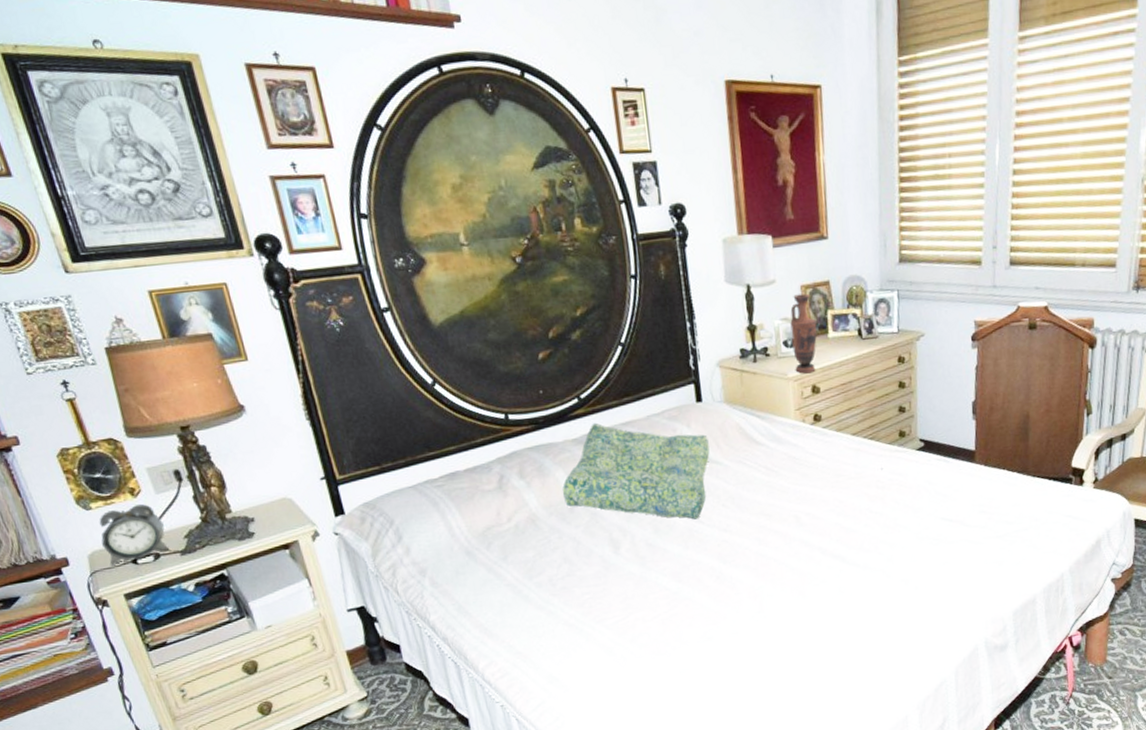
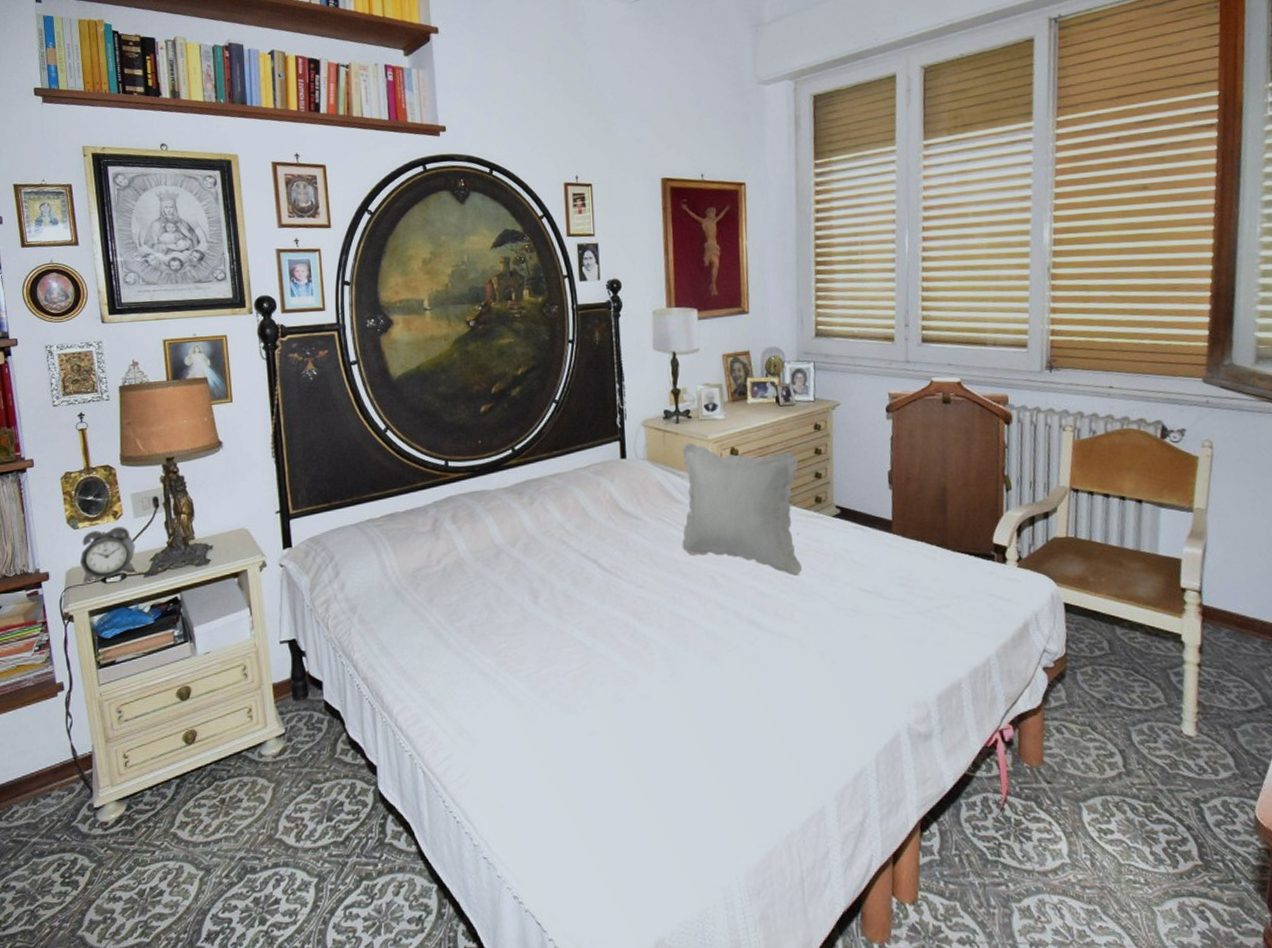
seat cushion: present [563,422,710,520] -> none [491,473,631,574]
cushion: none [761,382,887,511] -> present [681,442,803,577]
vase: present [790,293,817,374] -> none [712,362,737,436]

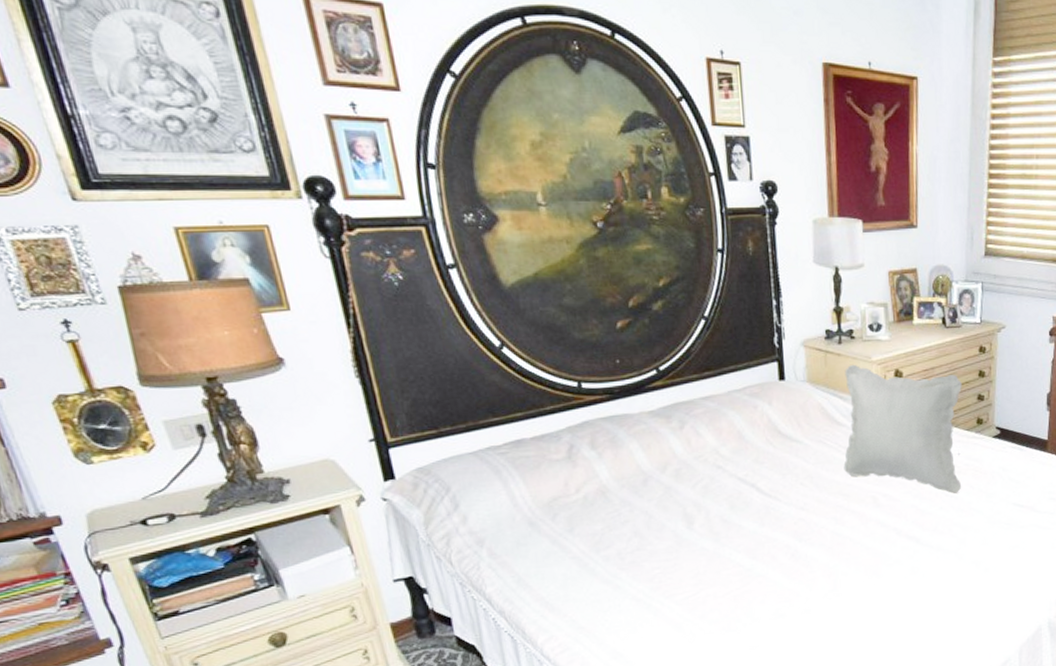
alarm clock: present [79,527,136,583] -> none [102,460,188,527]

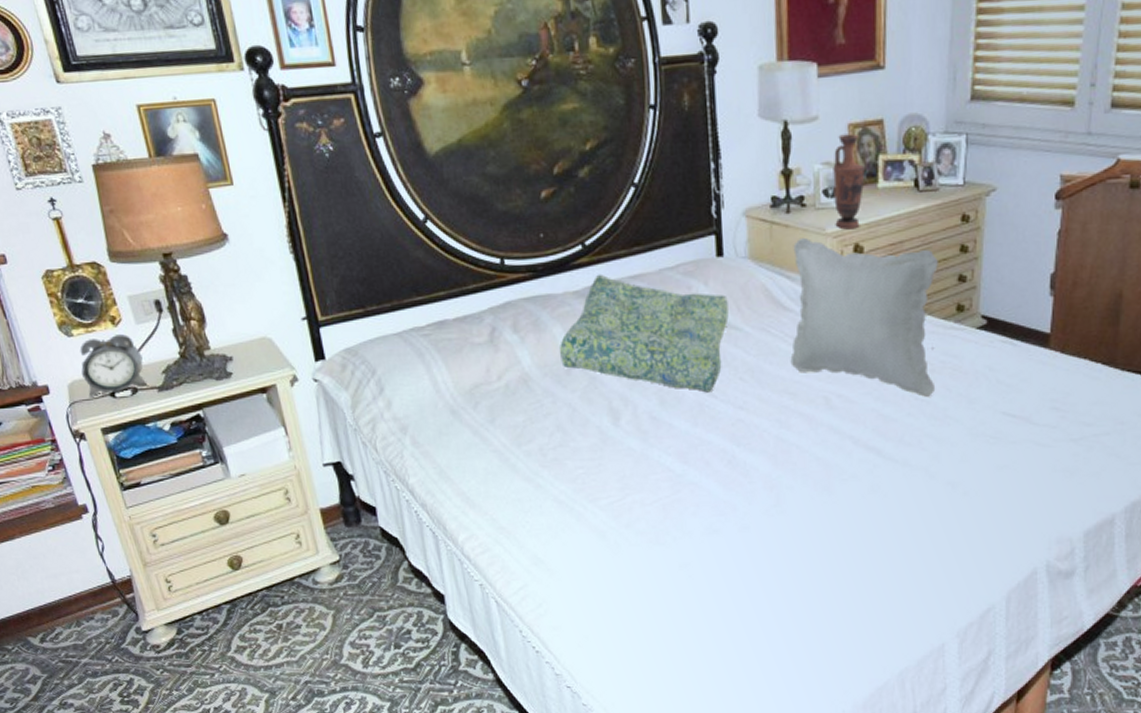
alarm clock: none [102,460,188,527] -> present [79,334,148,398]
seat cushion: none [636,395,790,497] -> present [560,274,729,393]
vase: none [876,279,903,358] -> present [833,134,865,230]

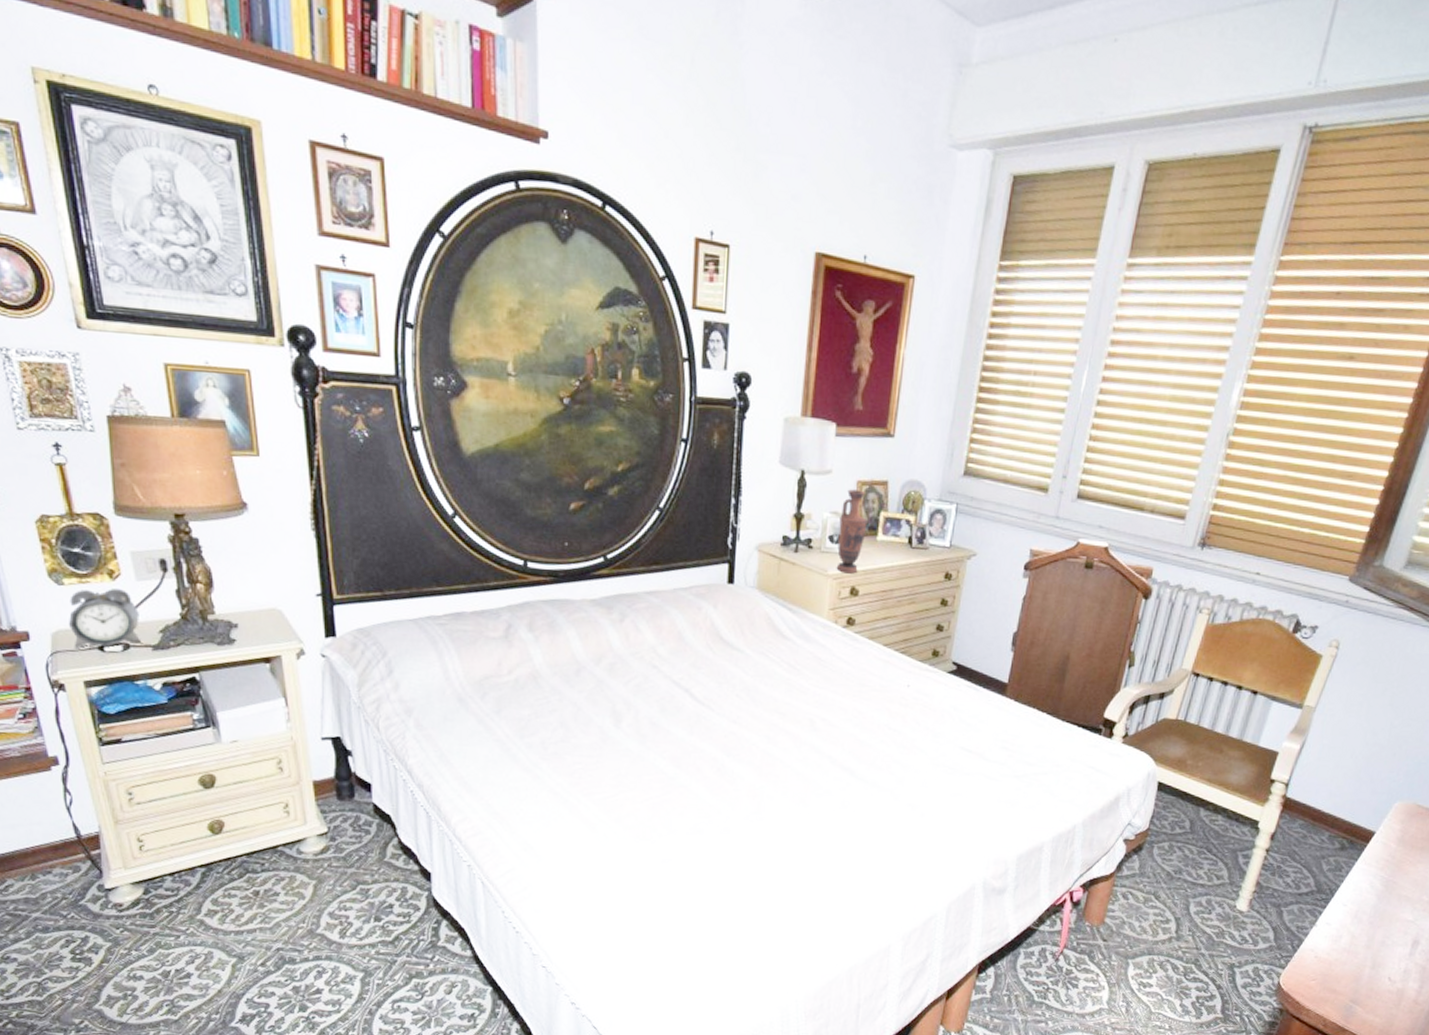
seat cushion: present [560,274,729,393] -> none [572,586,734,705]
cushion: present [790,237,938,398] -> none [783,575,921,729]

